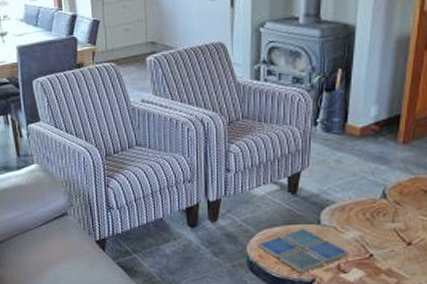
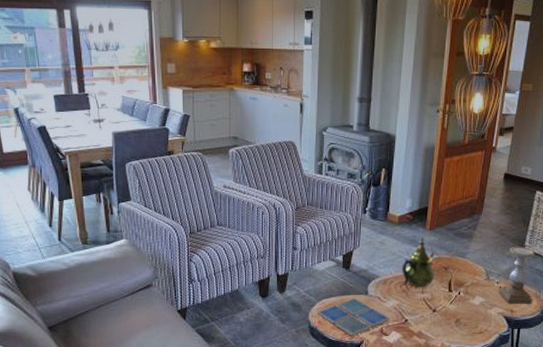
teapot: none [365,152,411,216] -> present [402,237,436,288]

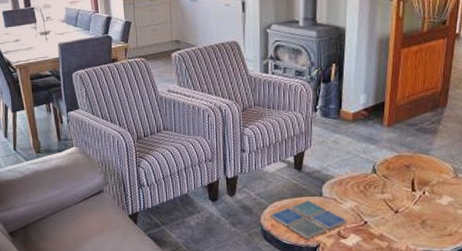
teapot: present [402,237,436,288] -> none [358,134,396,188]

